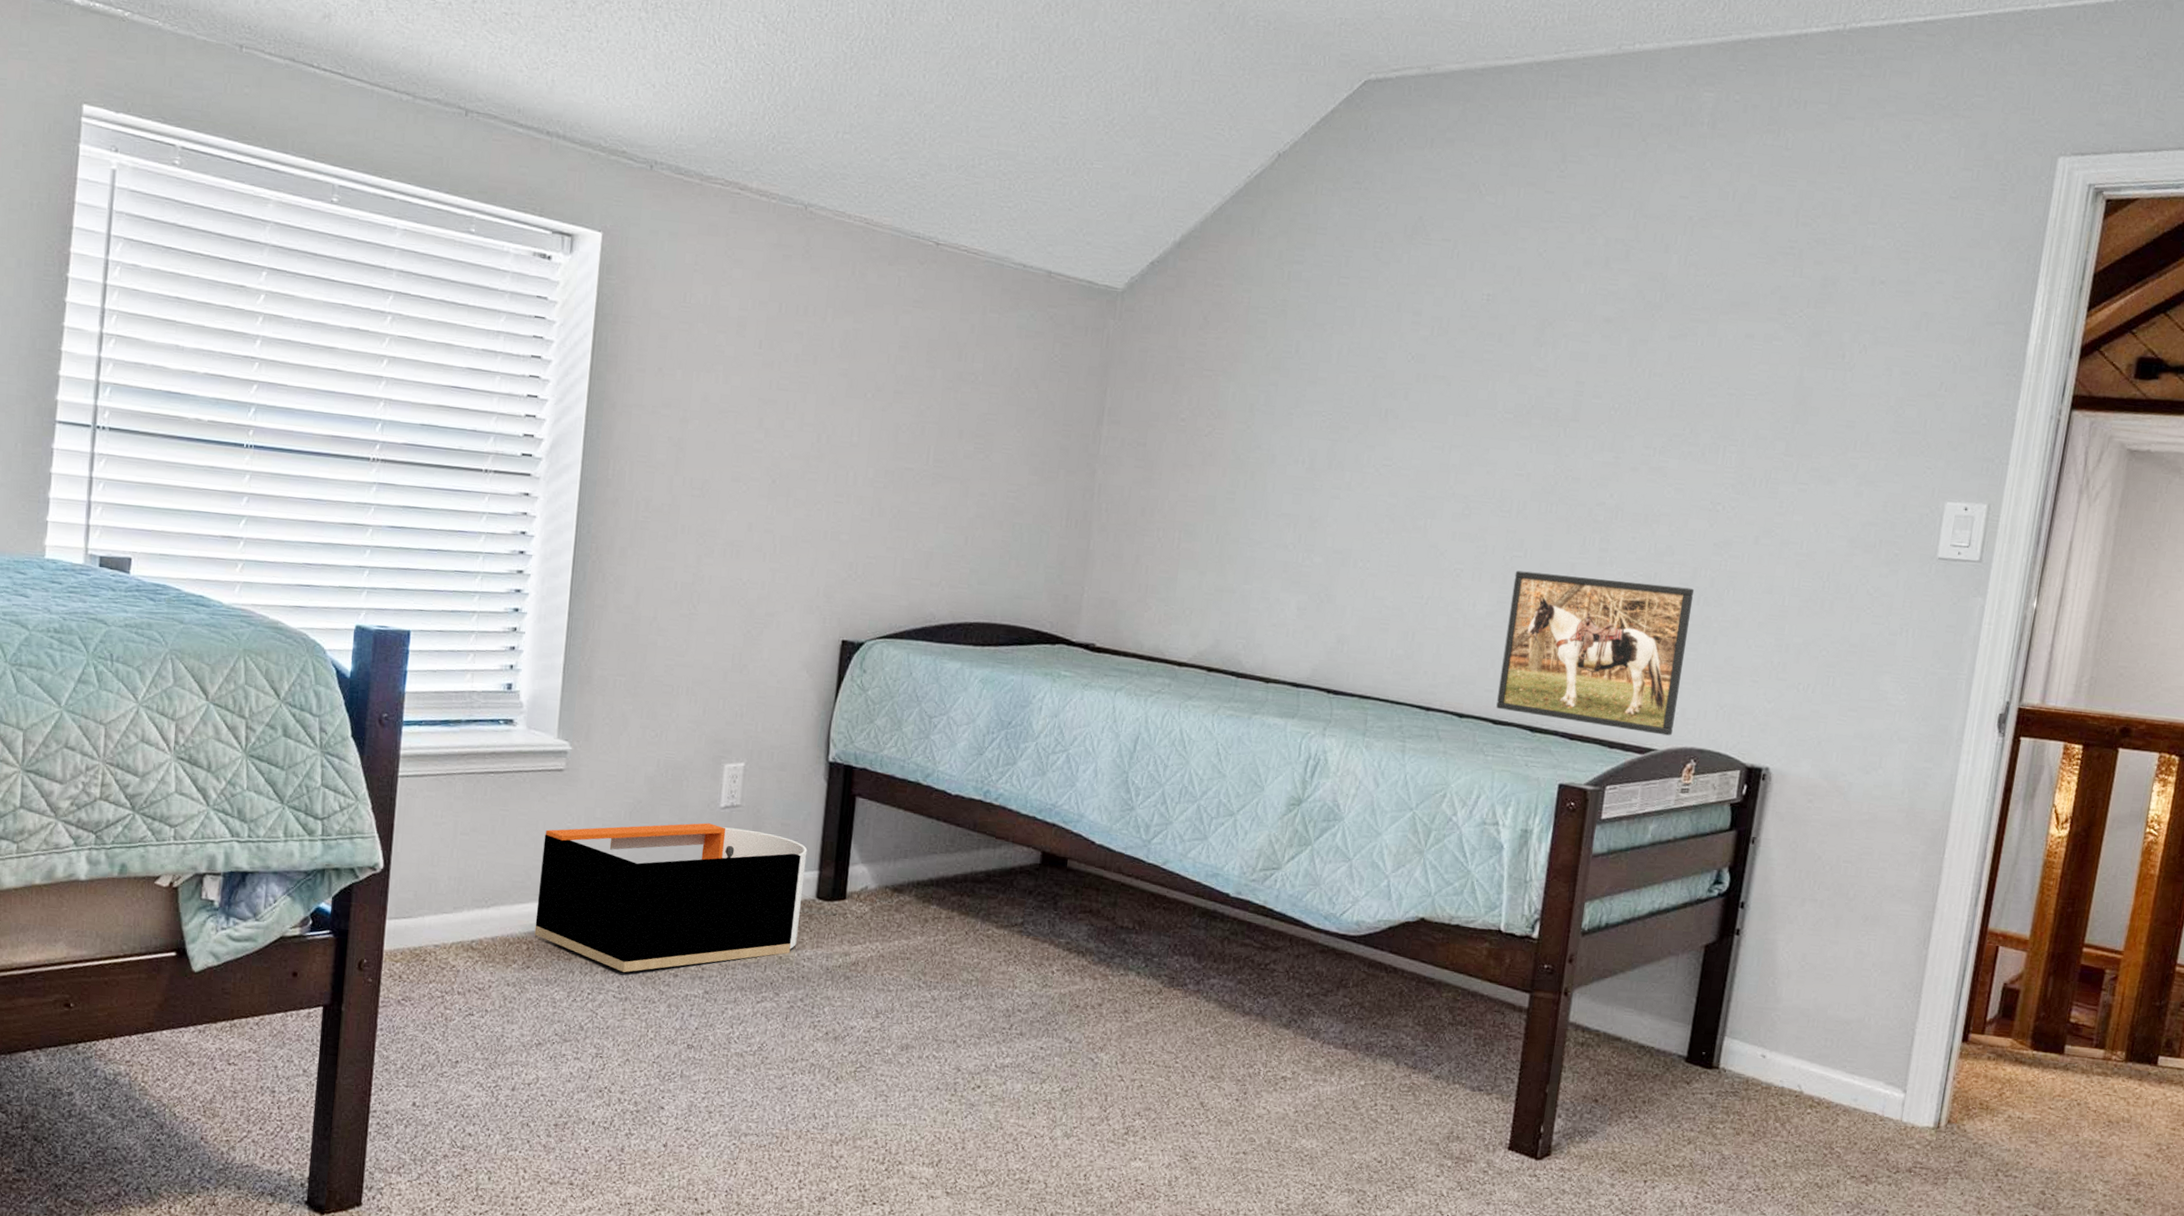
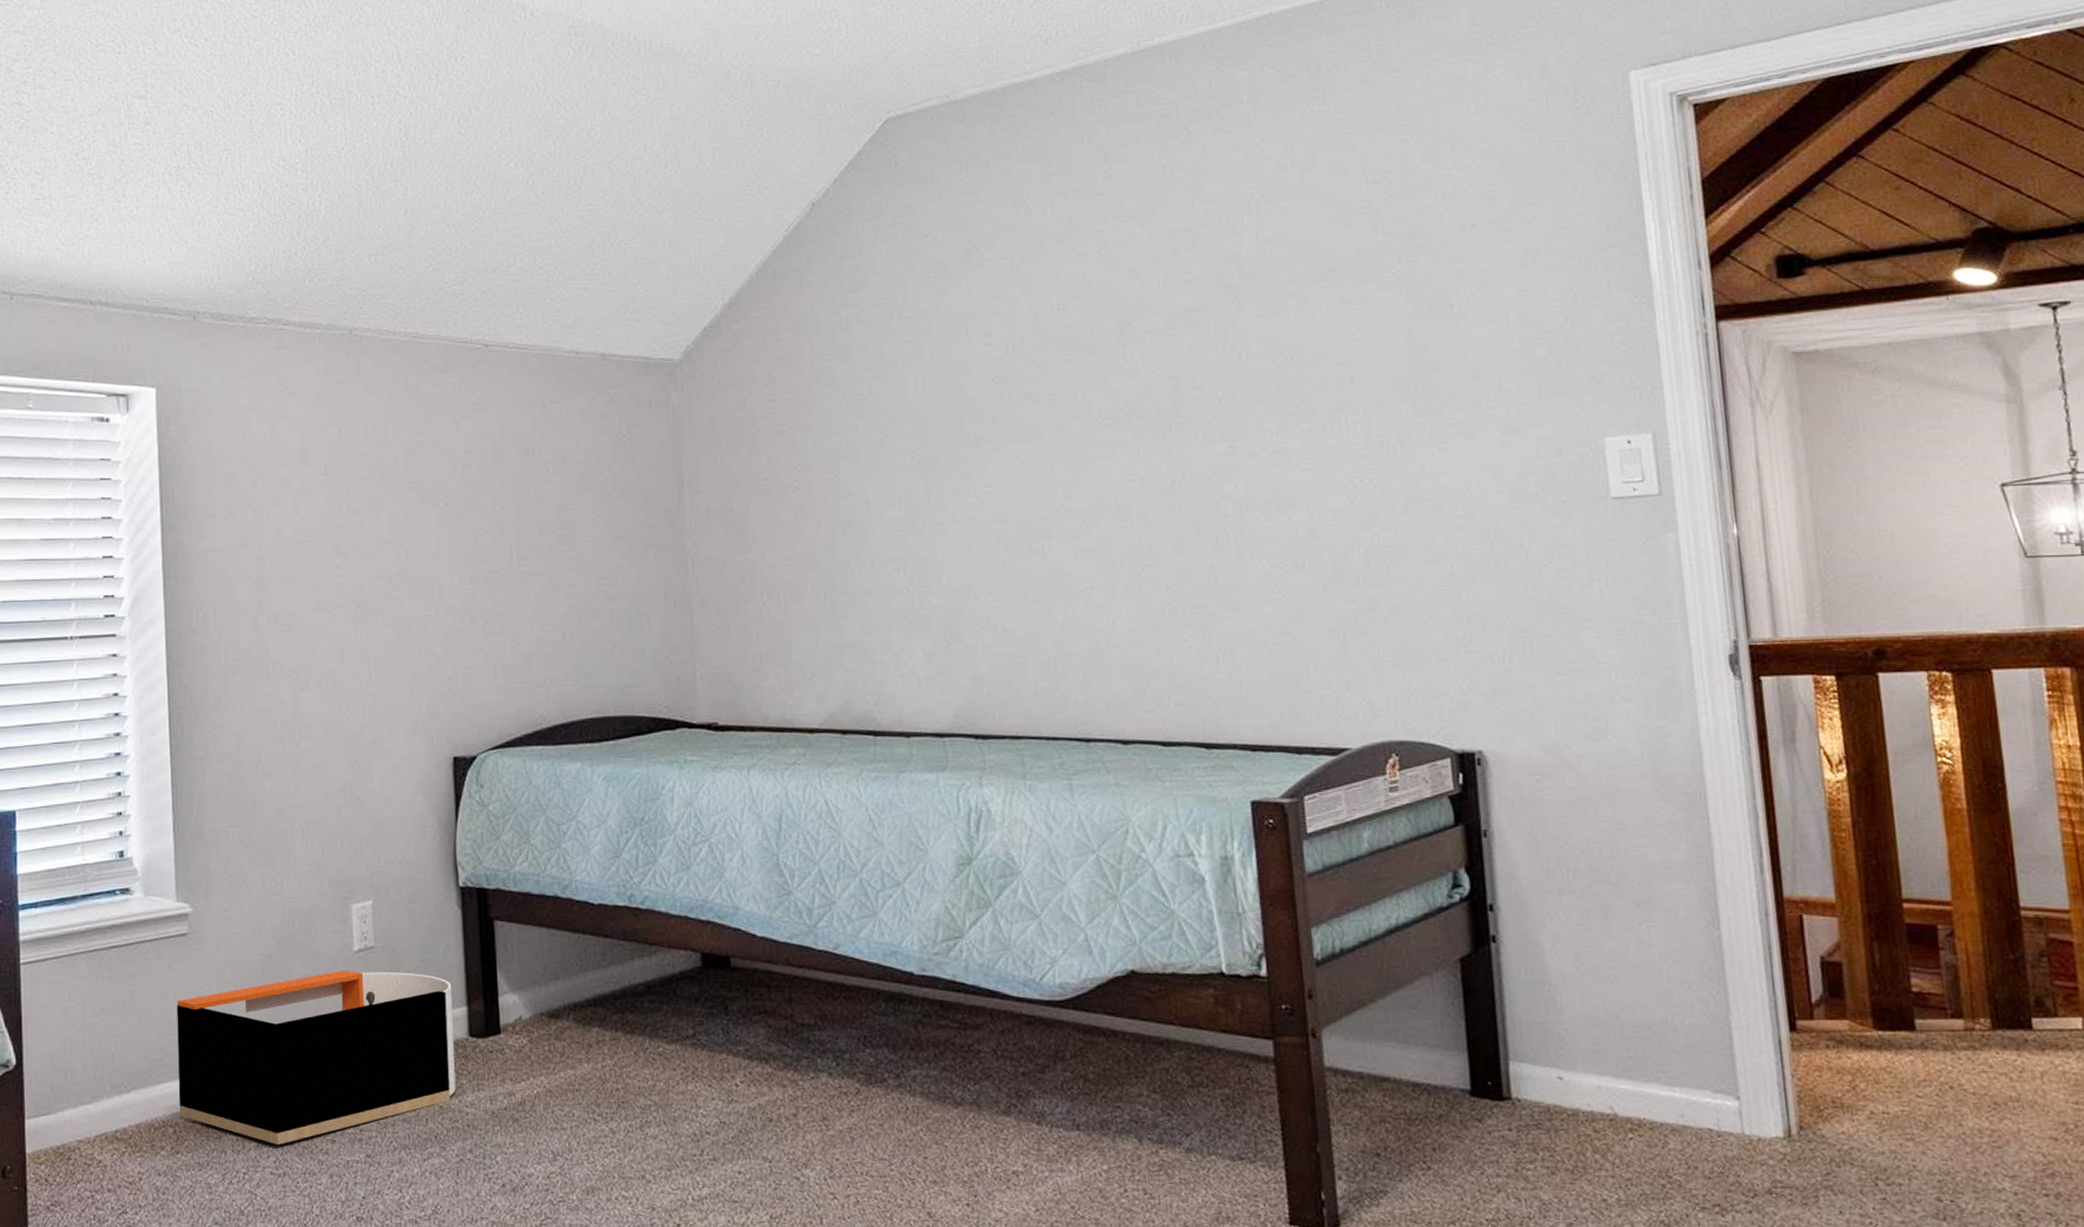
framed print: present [1496,570,1695,736] -> none [1150,570,1364,732]

